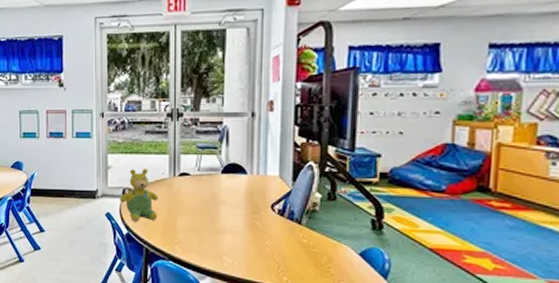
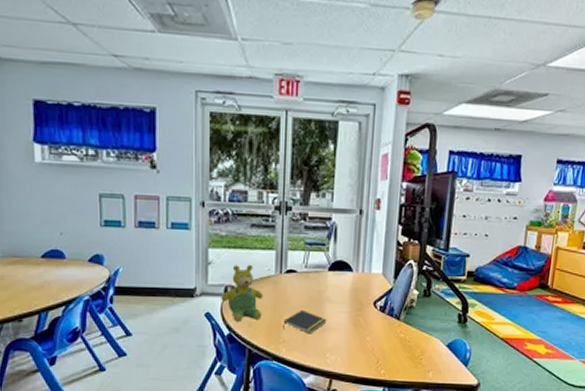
notepad: none [178,211,222,236] -> present [283,309,327,334]

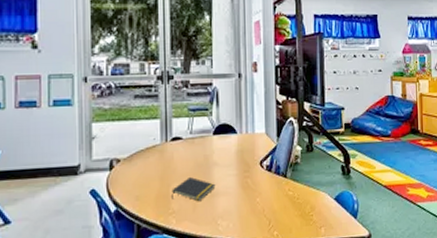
teddy bear: present [221,264,263,322] -> none [106,135,150,196]

